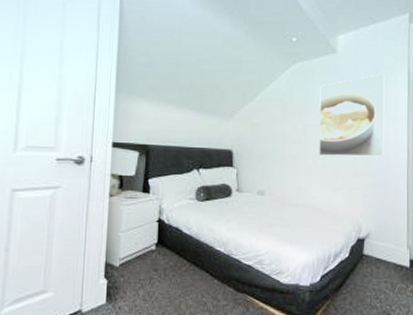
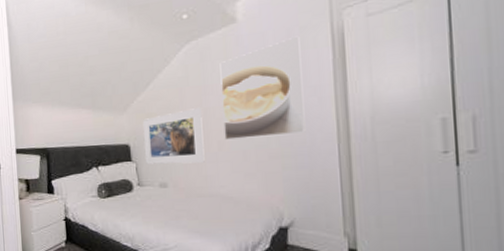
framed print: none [246,123,301,174] -> present [142,108,205,165]

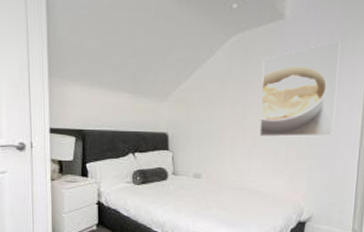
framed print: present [142,108,205,165] -> none [181,103,241,157]

